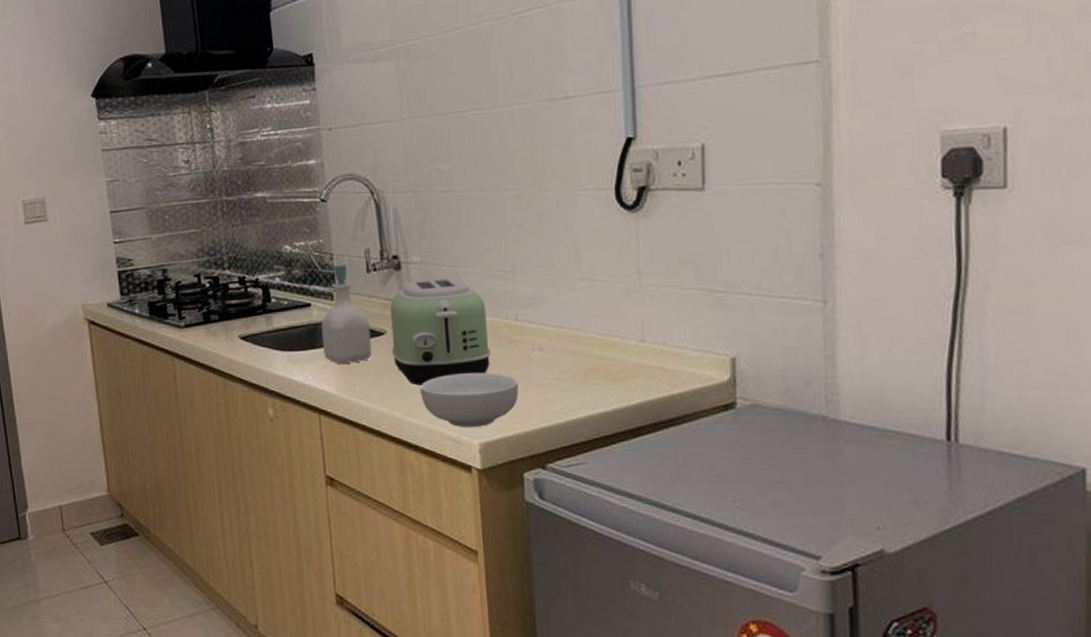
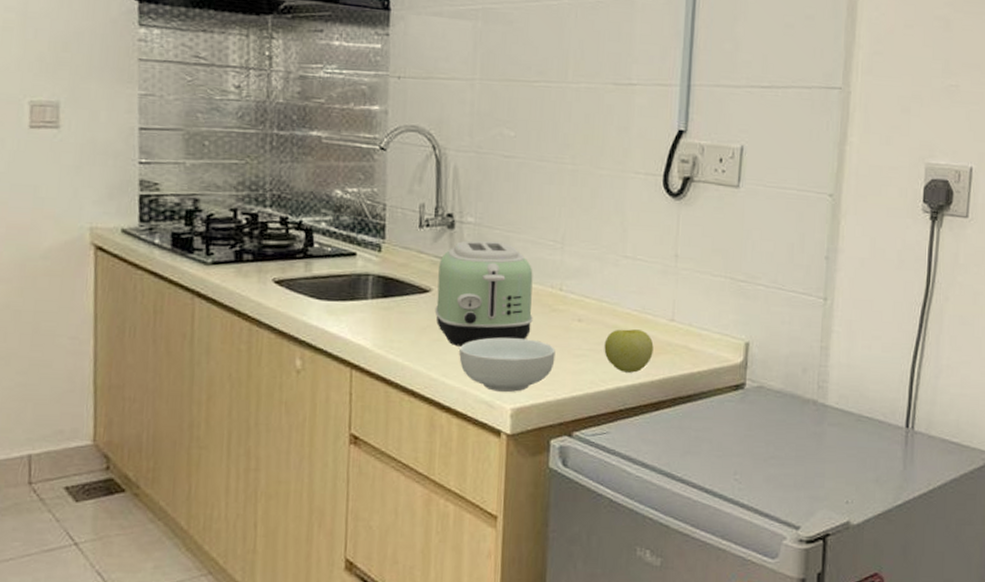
soap bottle: present [321,264,371,365] -> none [363,215,416,319]
apple: none [570,354,625,399] -> present [604,329,654,373]

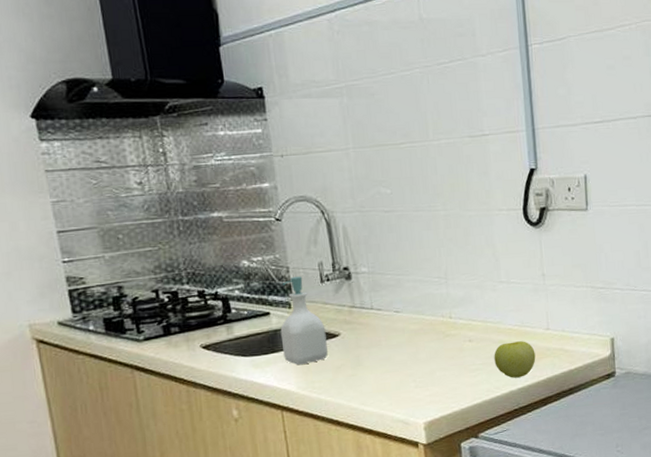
soap bottle: none [363,215,416,319] -> present [280,276,328,365]
toaster: present [434,240,533,347] -> none [343,285,431,378]
cereal bowl: present [459,337,555,392] -> none [372,362,455,411]

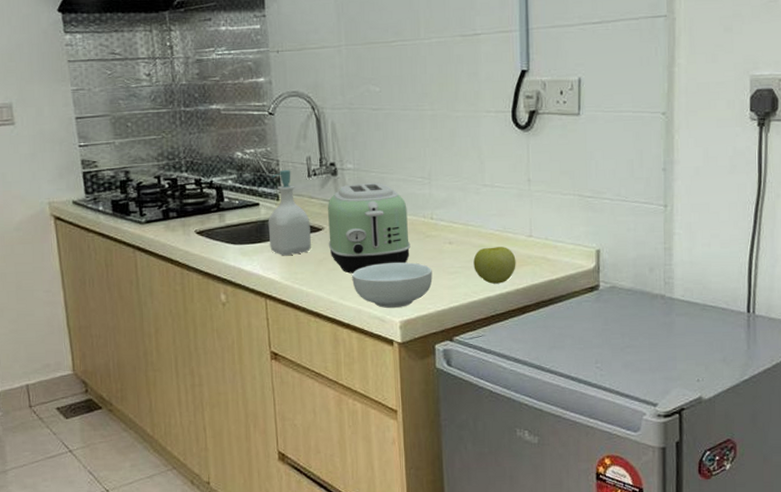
toaster: none [343,285,431,378] -> present [328,183,411,274]
cereal bowl: none [372,362,455,411] -> present [352,262,433,308]

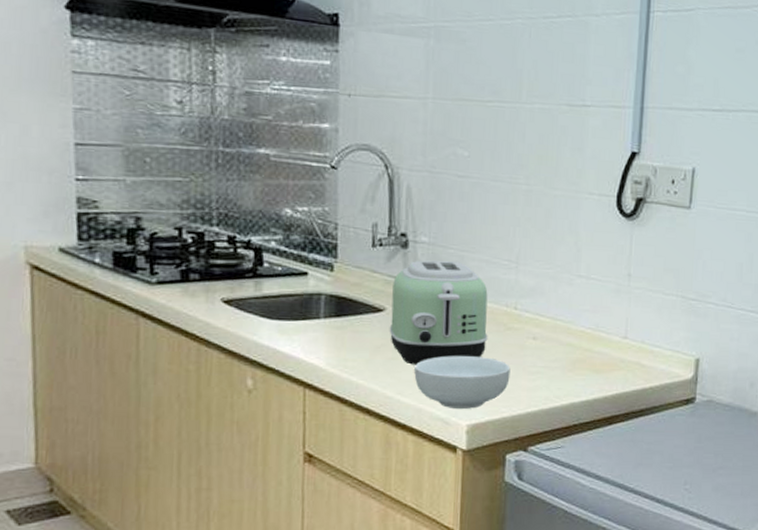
soap bottle: present [268,169,311,256] -> none [316,235,370,339]
apple: present [473,247,516,284] -> none [558,346,607,389]

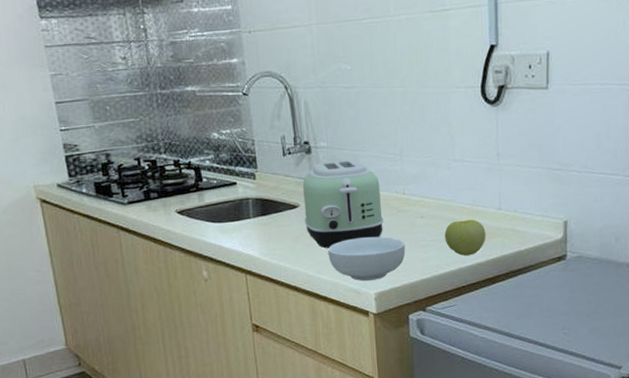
apple: none [558,346,607,389] -> present [444,220,486,256]

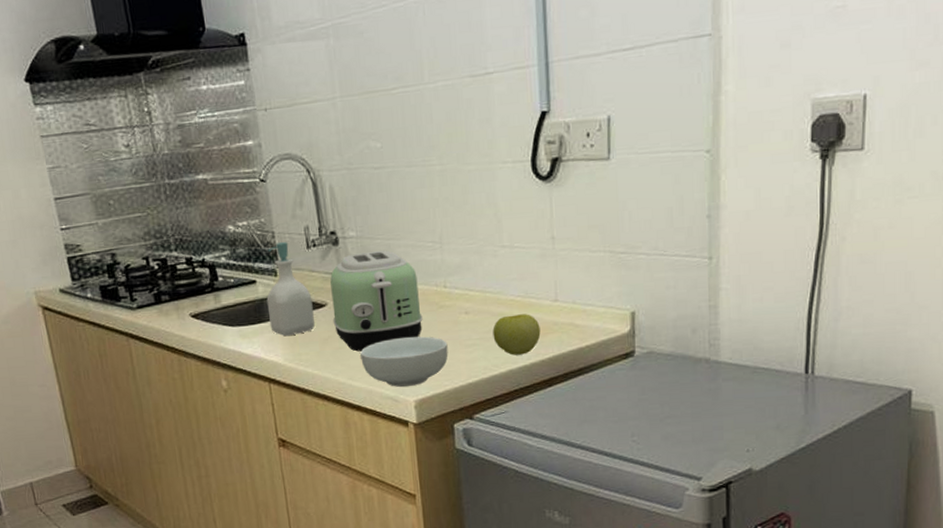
soap bottle: none [245,149,288,233] -> present [266,241,315,337]

